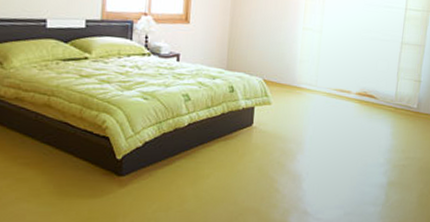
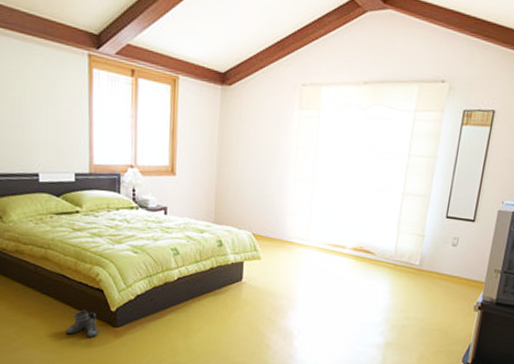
boots: none [66,159,106,189] -> present [66,310,103,339]

